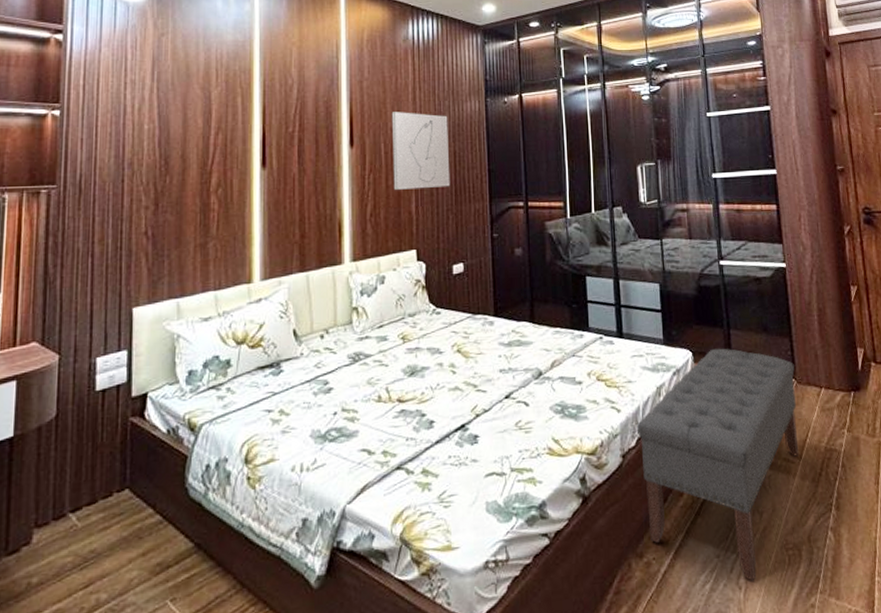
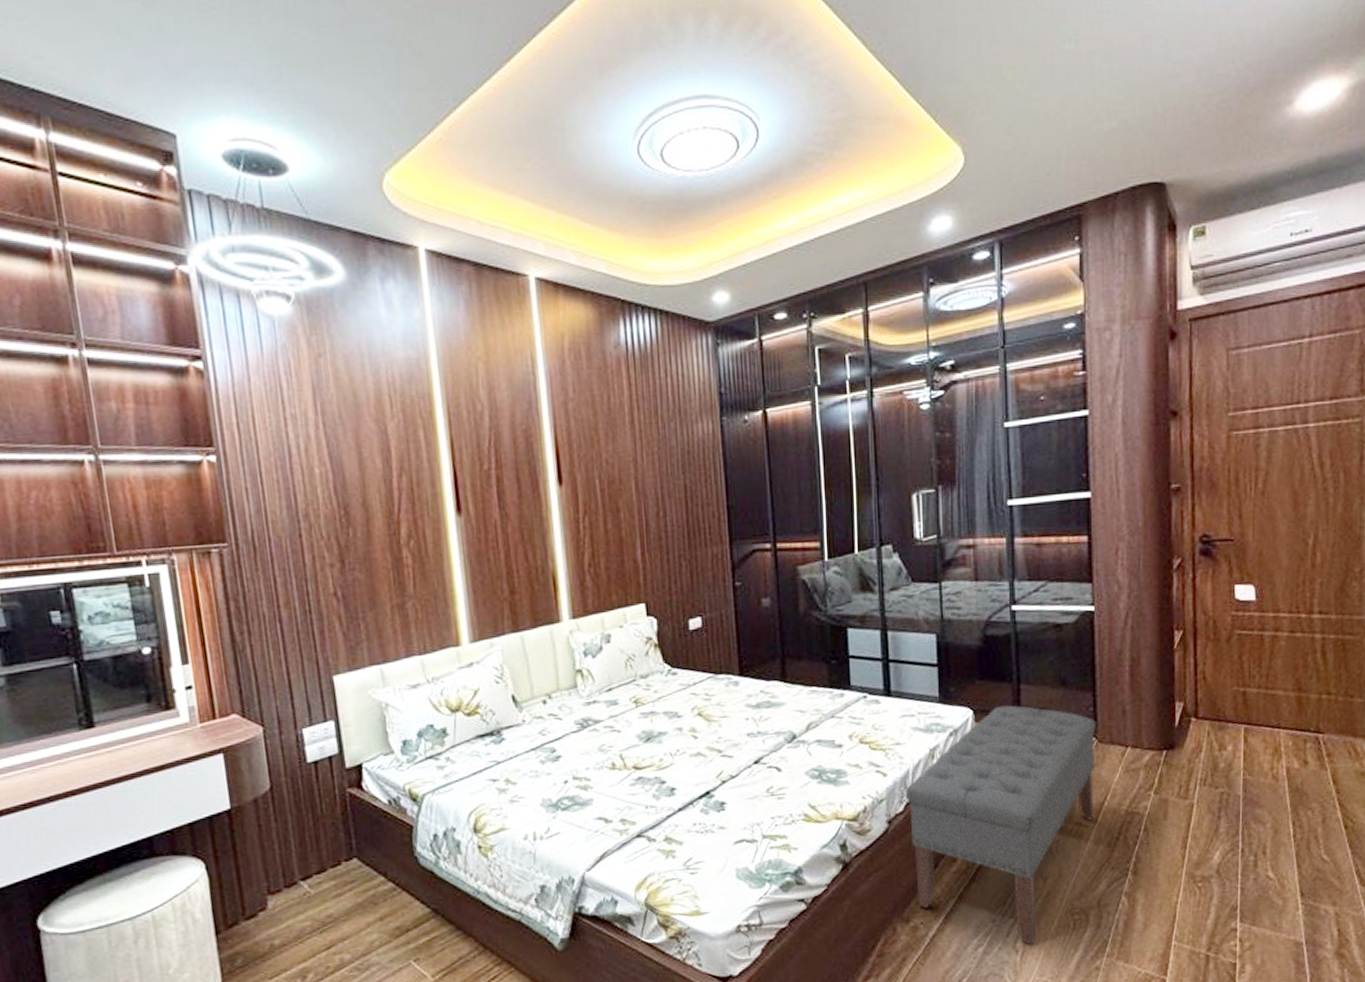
wall art: present [391,112,450,190] -> none [605,438,682,534]

